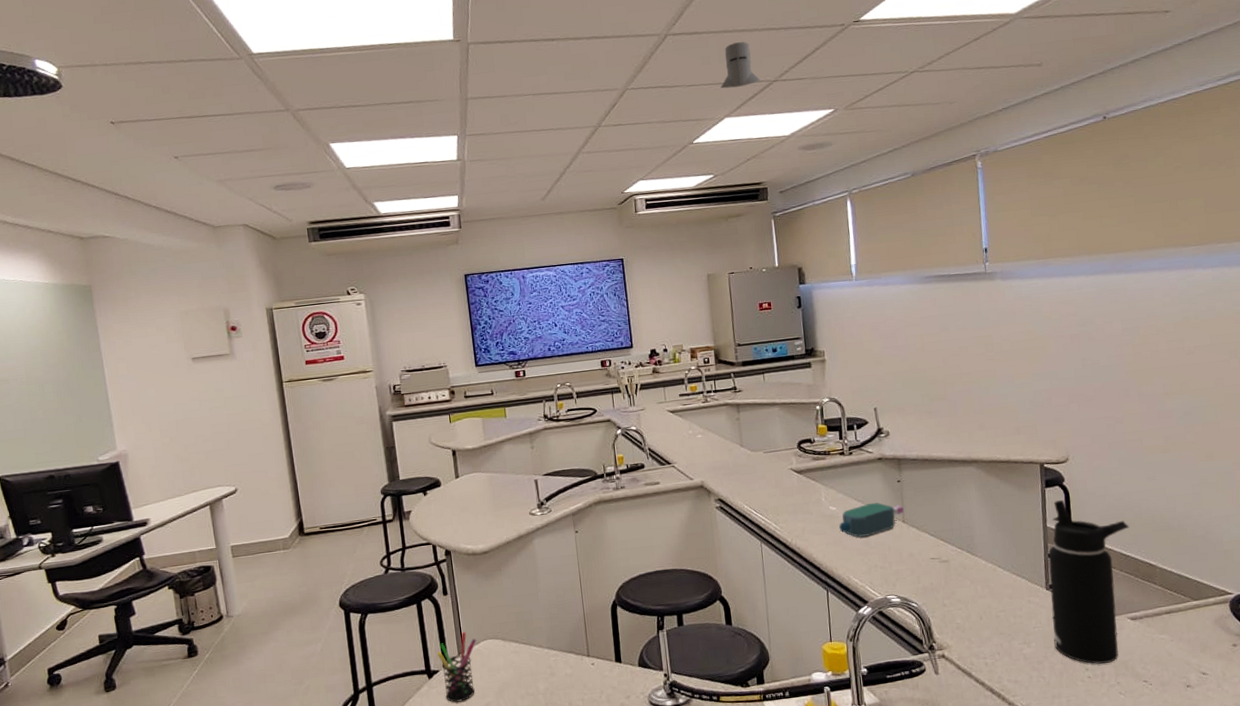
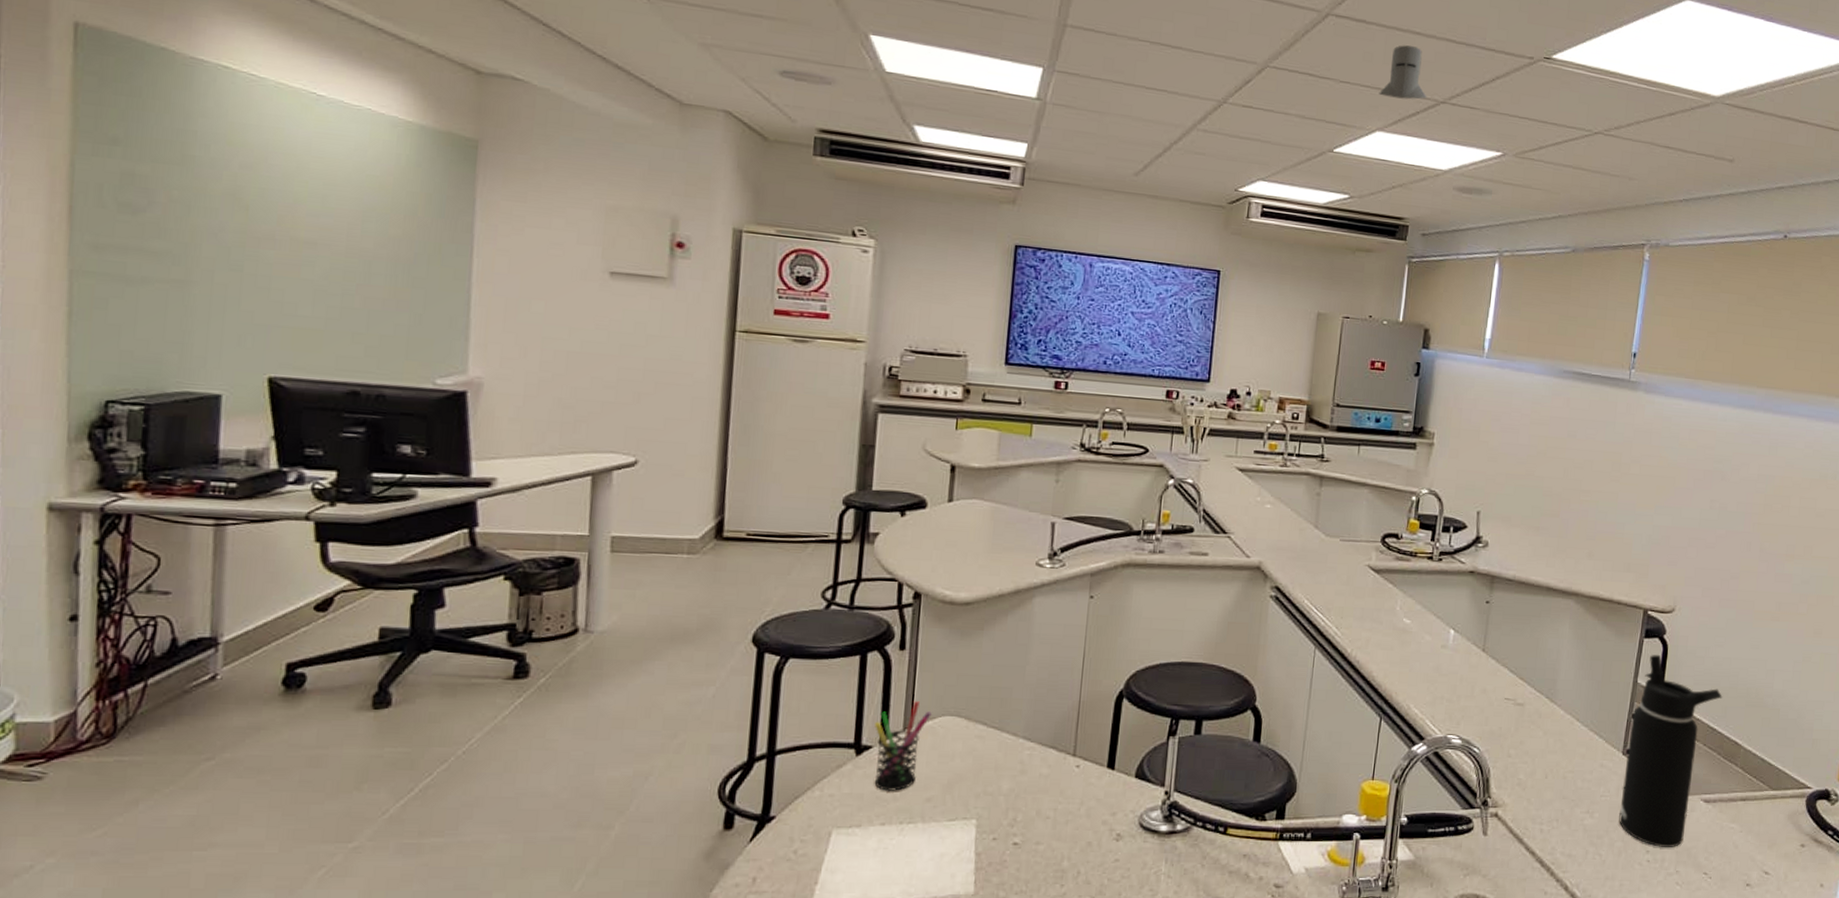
bottle: present [839,502,905,537] -> none [1410,622,1487,661]

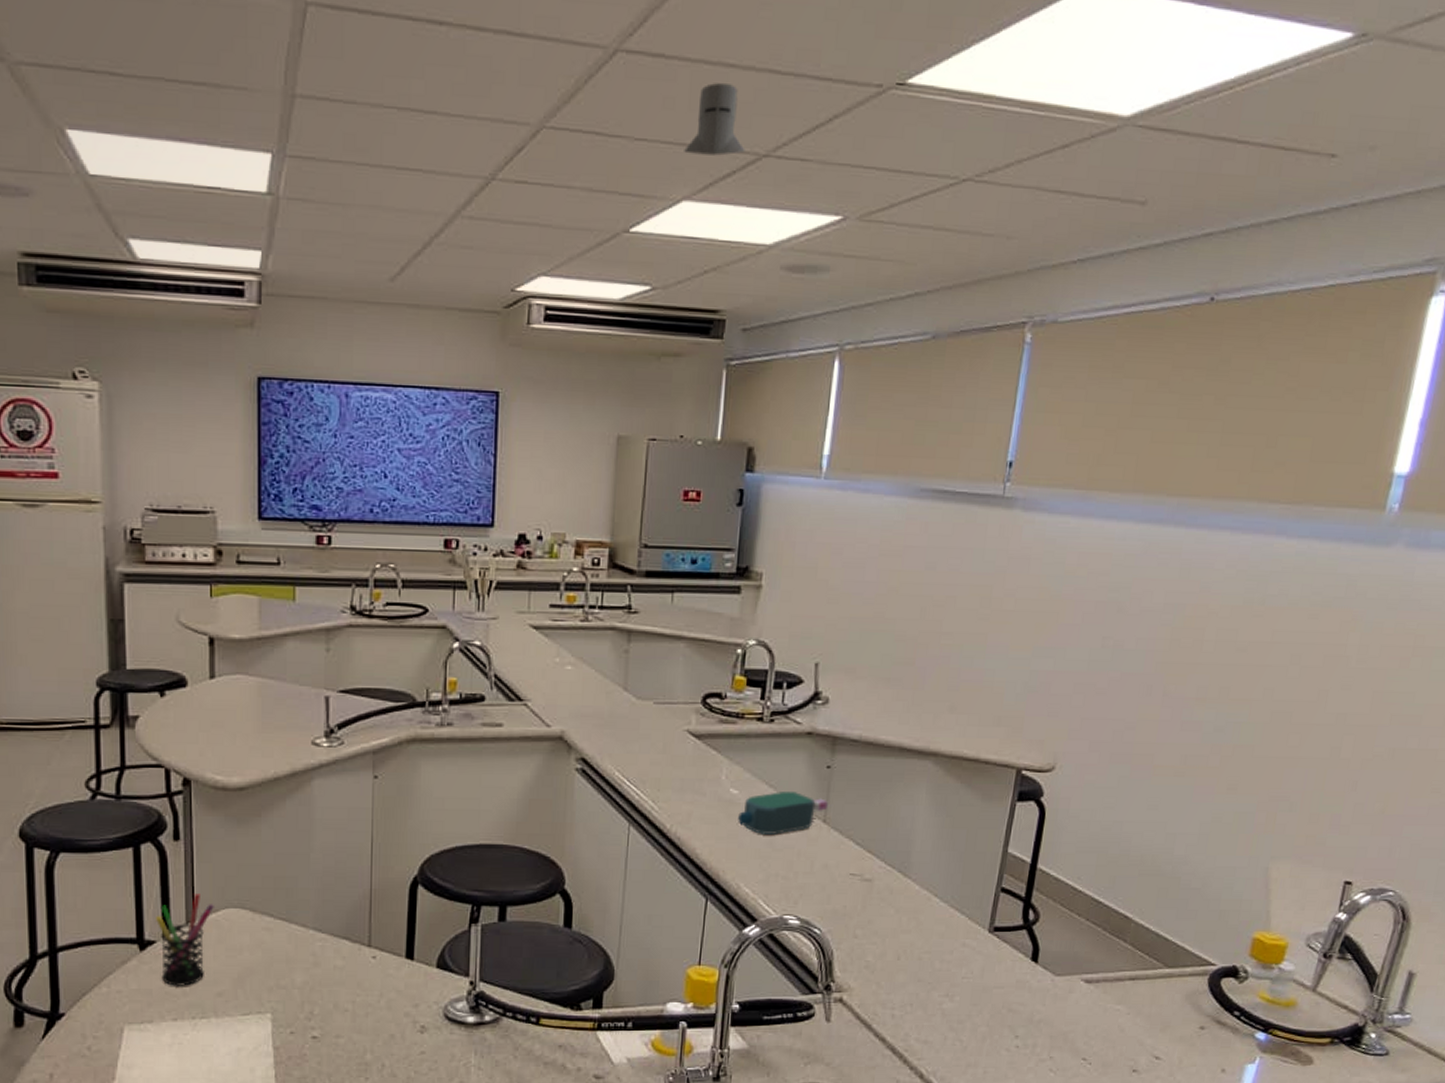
bottle: none [1410,622,1487,661] -> present [738,790,829,834]
water bottle: present [1619,655,1723,847] -> none [983,820,1111,1032]

